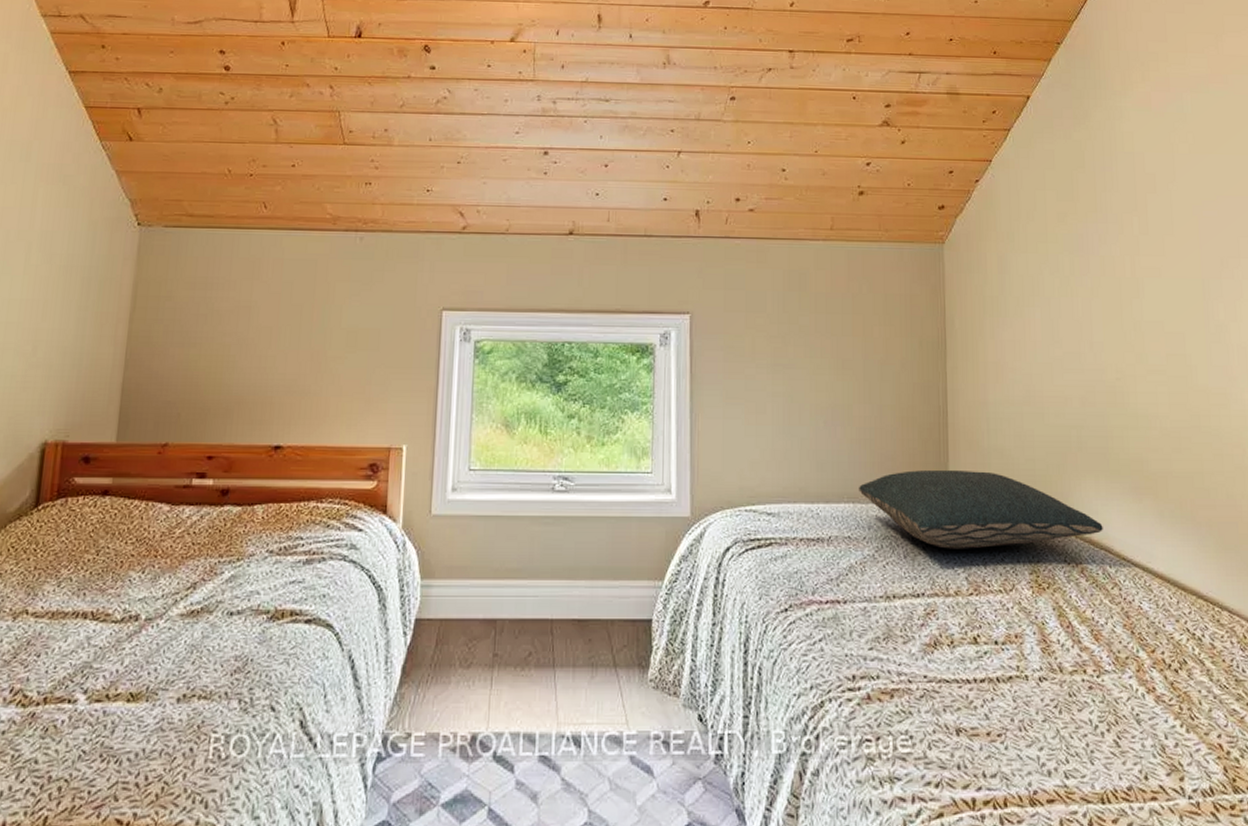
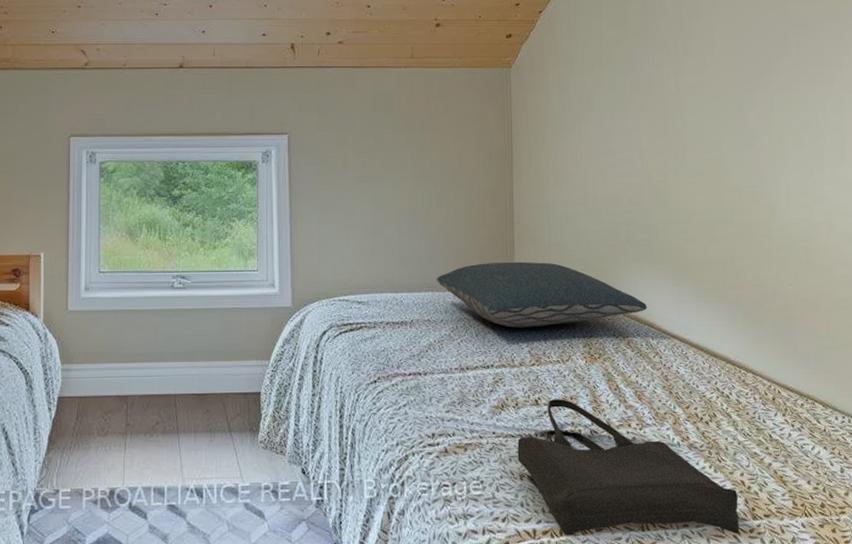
tote bag: none [953,637,1219,810] -> present [517,399,740,536]

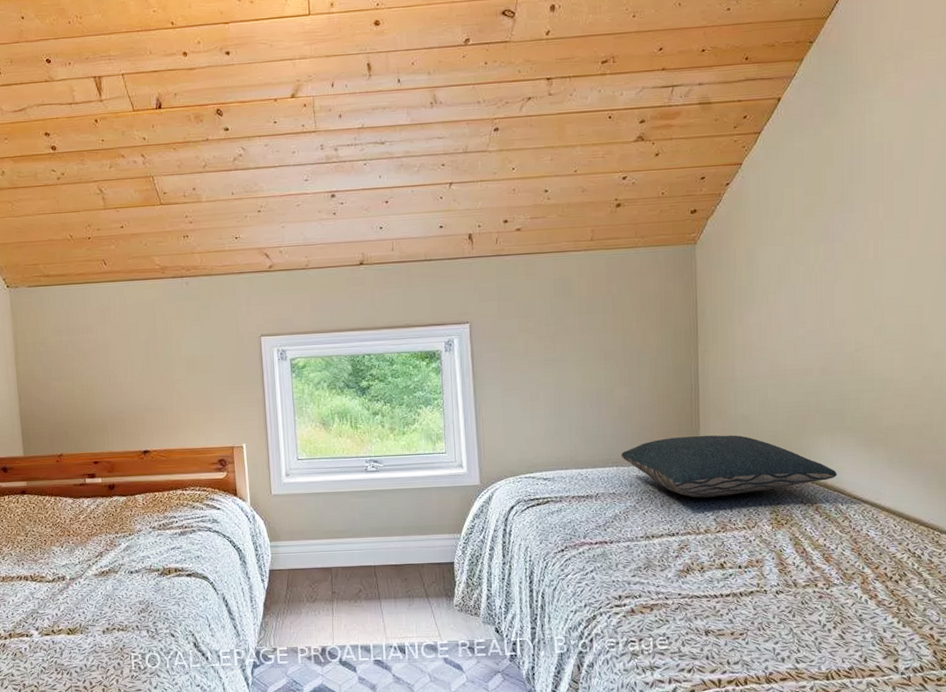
tote bag: present [517,399,740,536] -> none [703,562,927,685]

